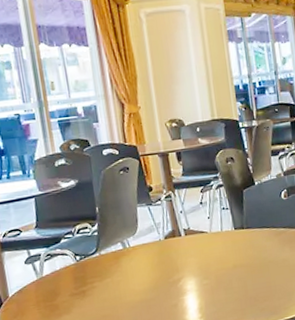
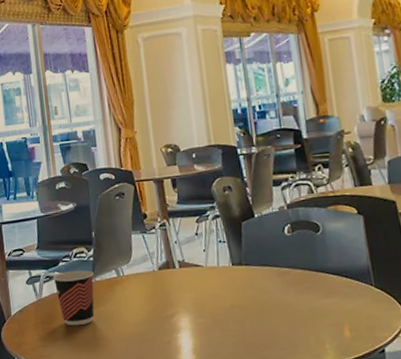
cup: none [54,245,101,300] -> present [53,270,95,326]

